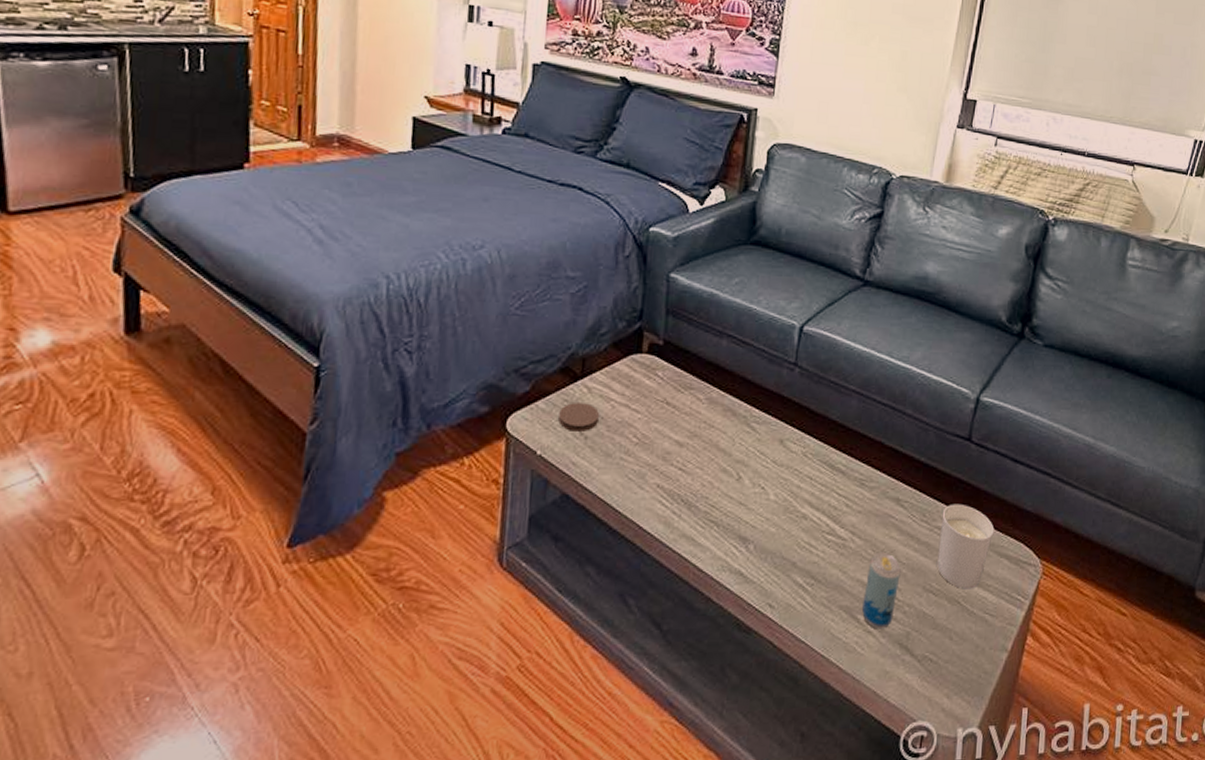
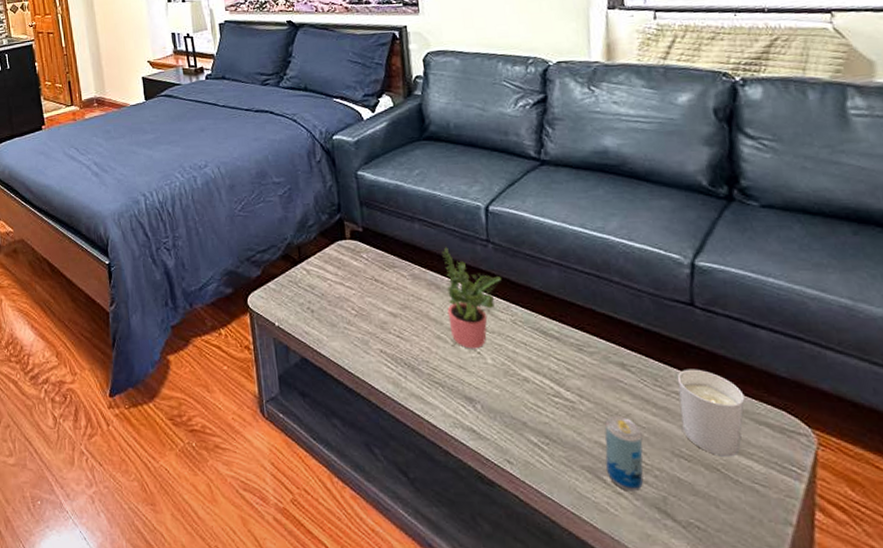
coaster: present [558,403,599,431] -> none [287,283,320,306]
potted plant: none [738,369,801,484] -> present [442,247,502,349]

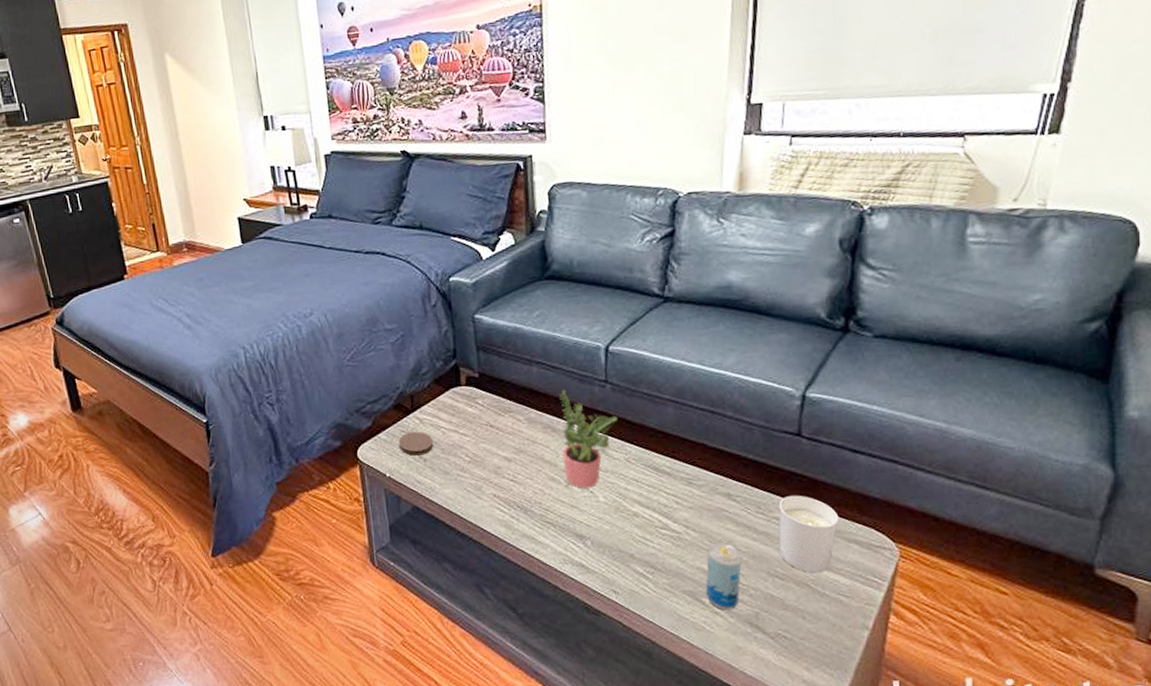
coaster: none [287,283,320,306] -> present [399,432,433,456]

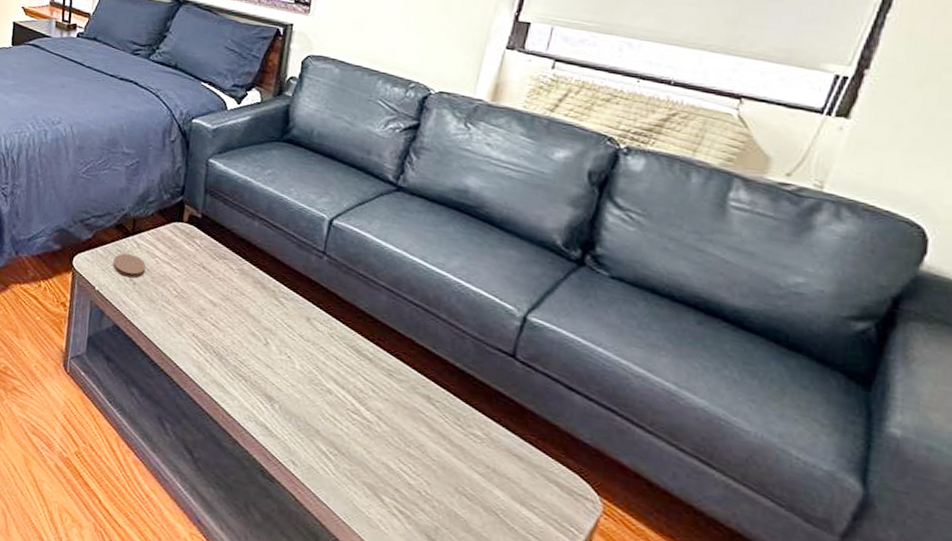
potted plant: present [559,389,617,489] -> none [266,250,329,353]
beverage can: present [706,542,742,611] -> none [387,442,431,516]
candle holder: present [778,495,839,574] -> none [472,415,542,505]

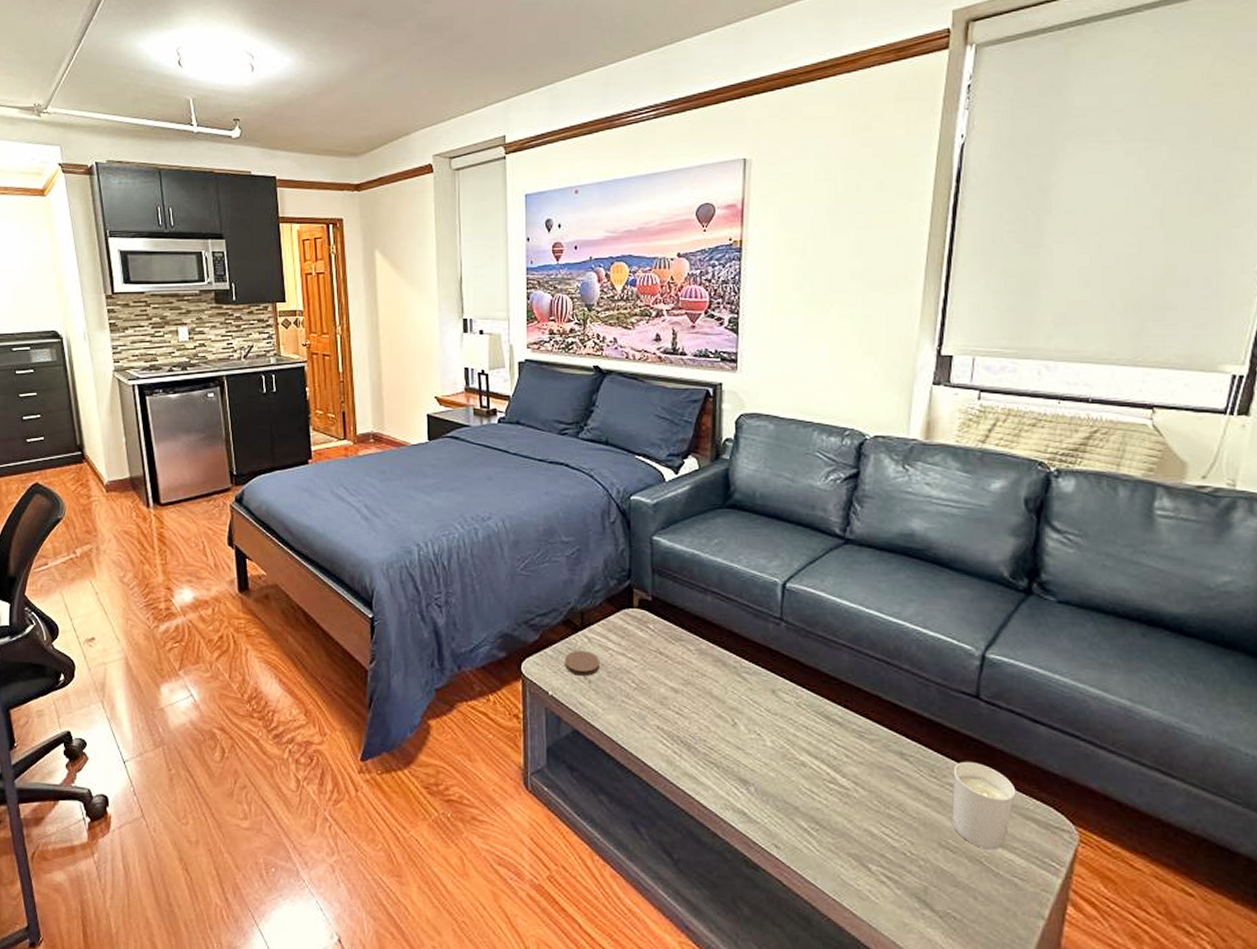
candle holder: none [472,415,542,505] -> present [952,761,1016,850]

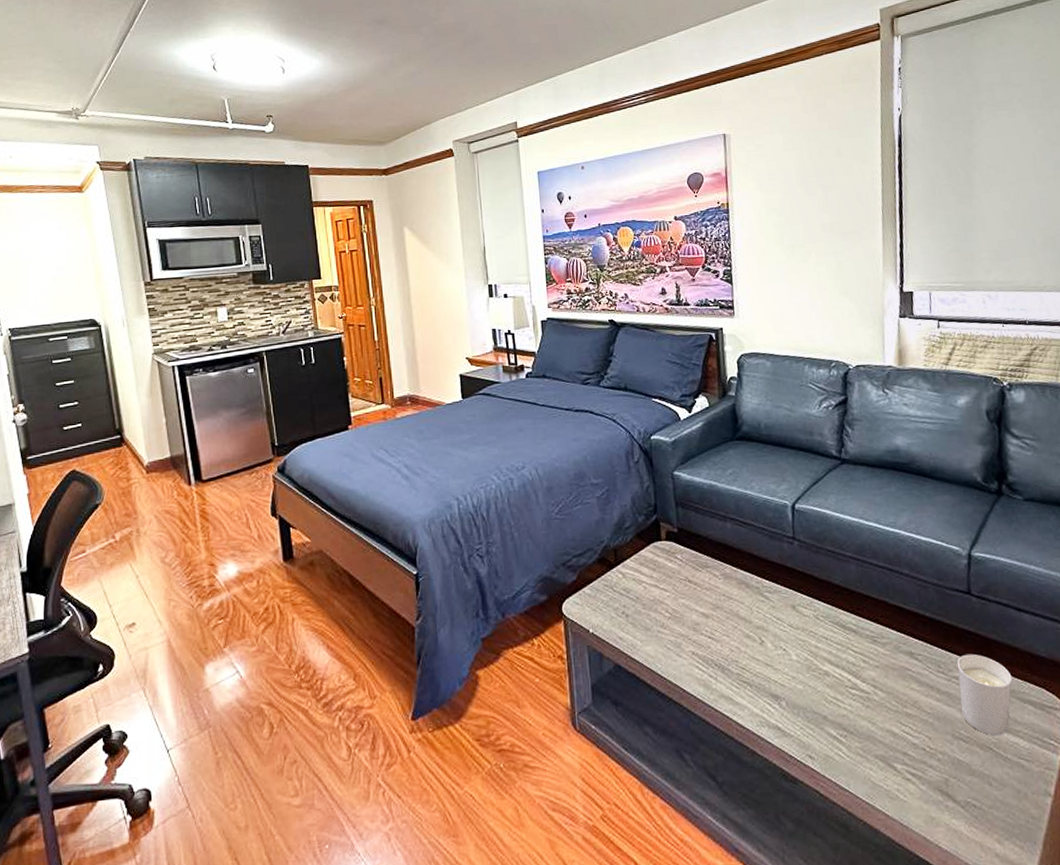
coaster: present [565,651,599,676] -> none [602,586,635,611]

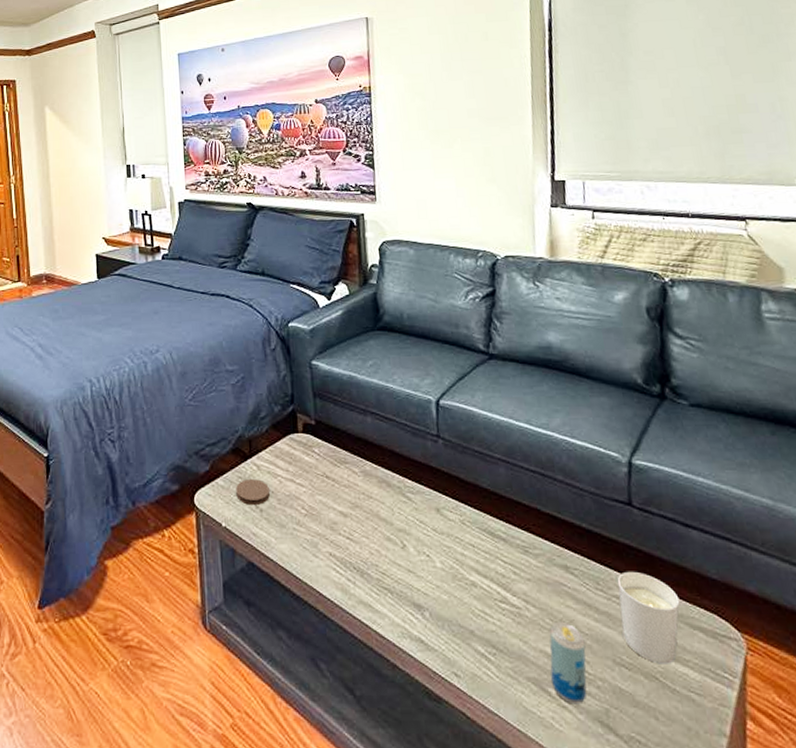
coaster: none [602,586,635,611] -> present [236,479,270,505]
beverage can: none [895,702,929,777] -> present [549,621,587,705]

